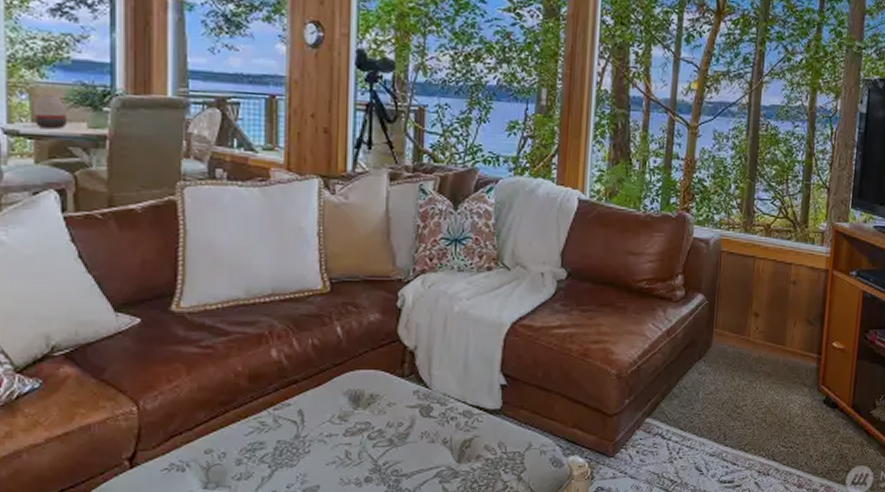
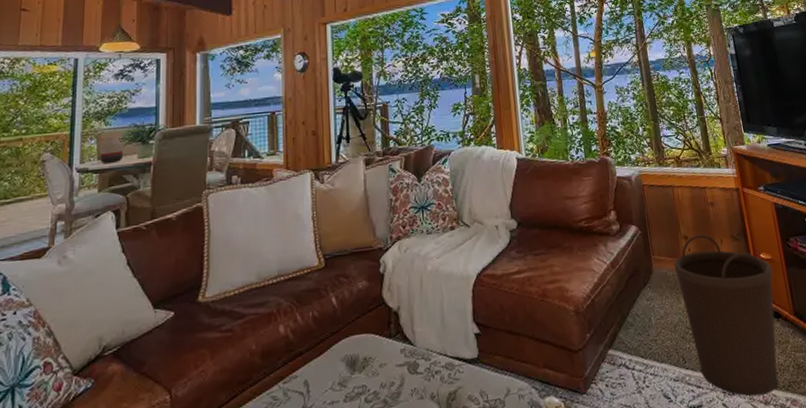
basket: none [736,314,842,479] -> present [673,234,779,396]

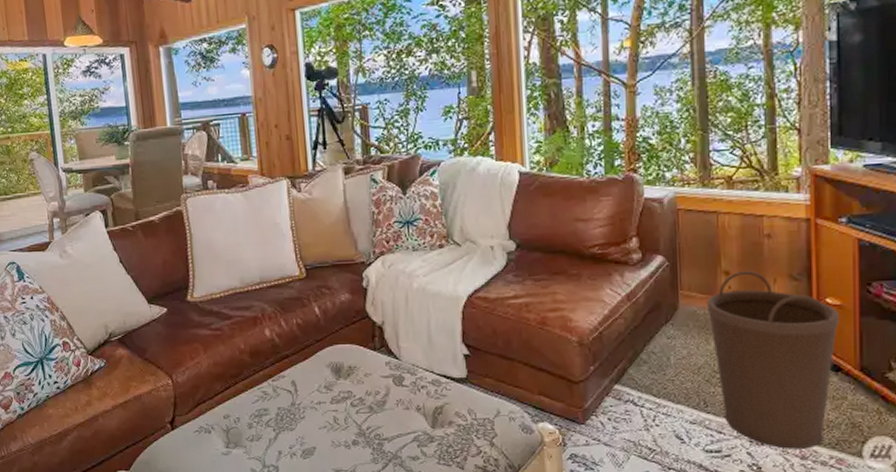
vase: present [99,137,124,163] -> none [79,138,103,164]

